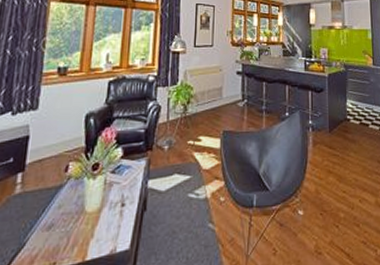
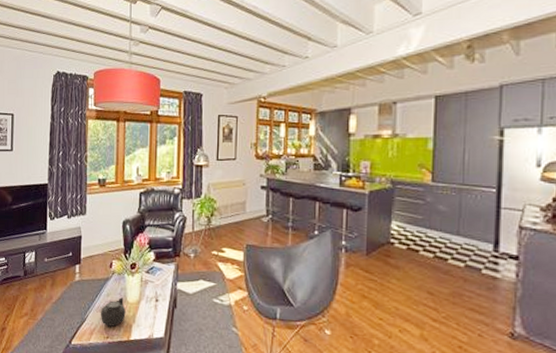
teapot: none [46,207,83,248] -> present [100,297,126,327]

